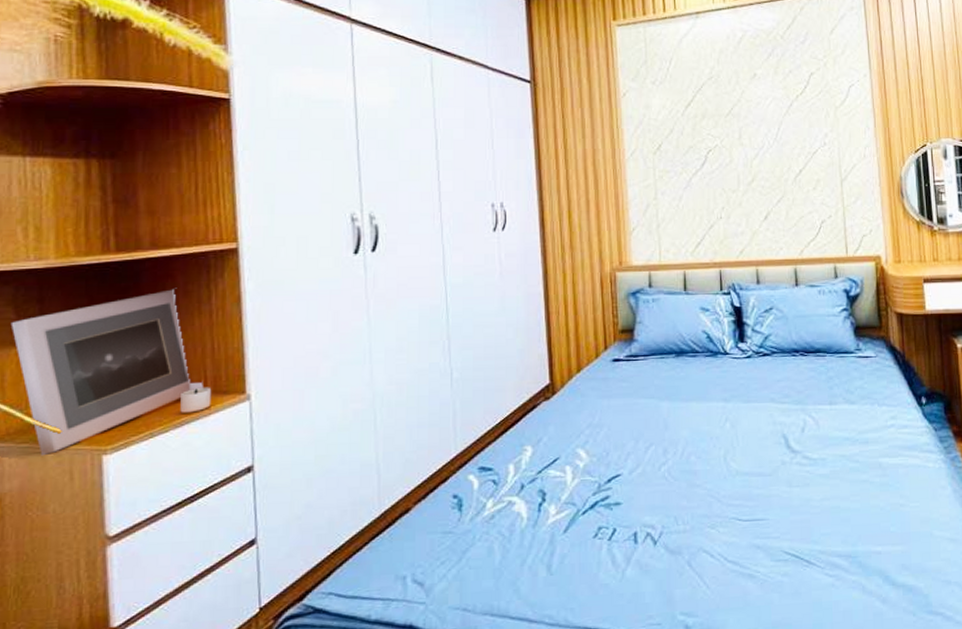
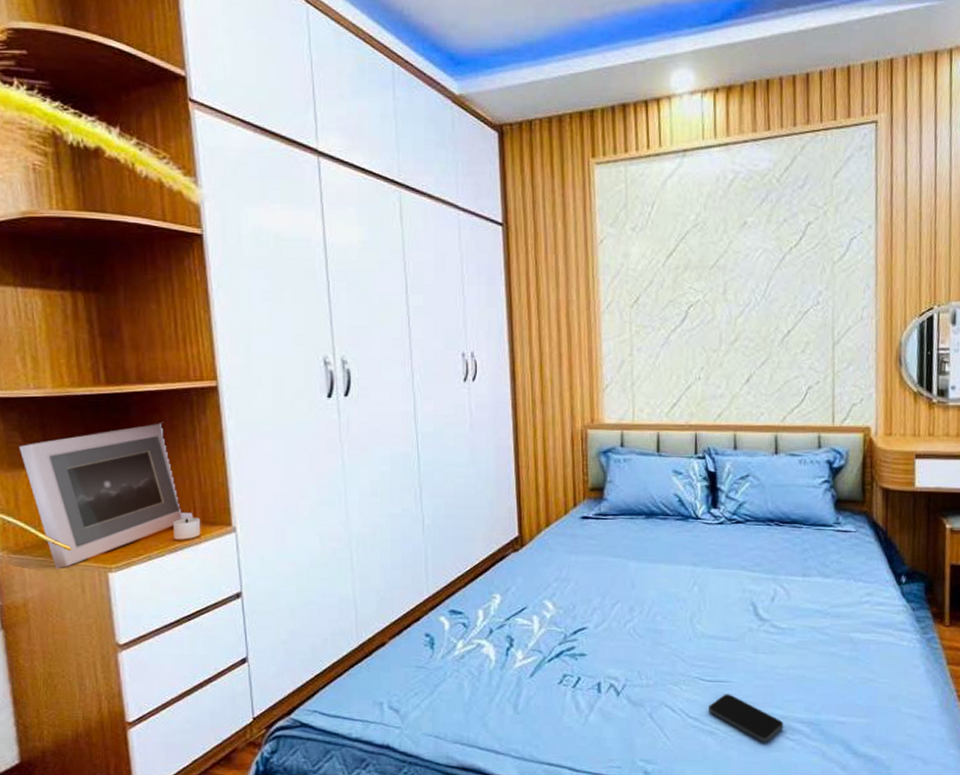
smartphone: none [747,532,823,581] -> present [708,694,784,742]

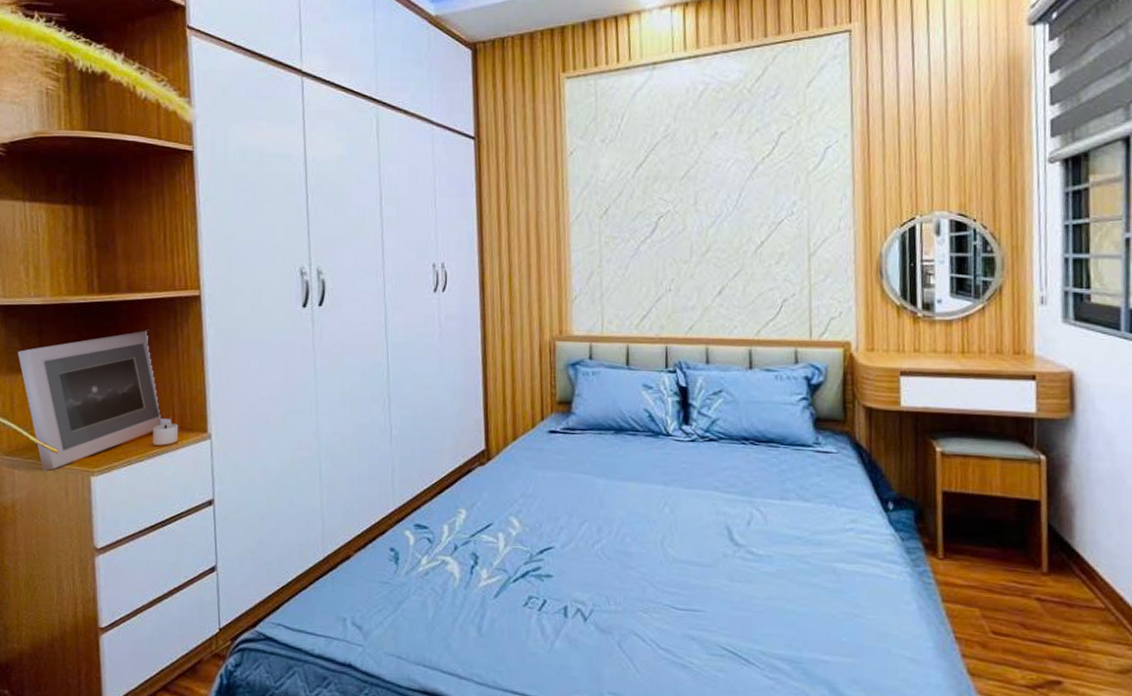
smartphone: present [708,694,784,742] -> none [681,624,763,680]

